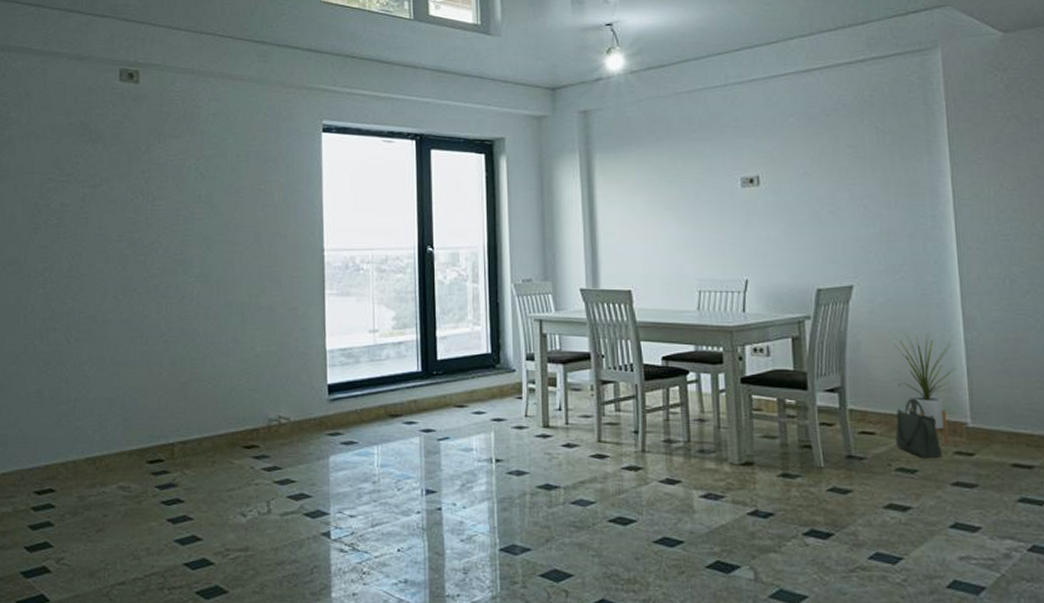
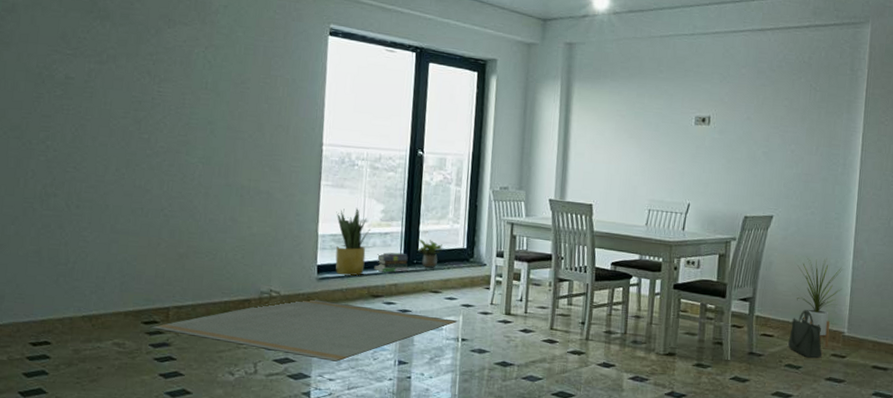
area rug: none [157,424,489,495] -> present [151,300,458,362]
planter: none [344,316,383,394] -> present [335,207,371,276]
books: none [390,363,428,387] -> present [374,252,409,273]
potted plant: none [436,346,465,379] -> present [417,239,443,268]

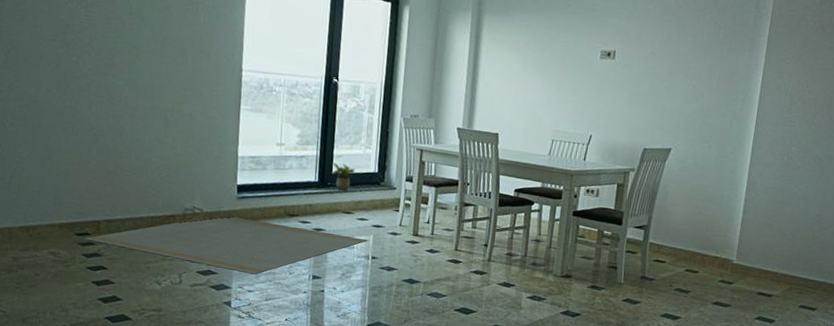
planter: present [335,207,371,276] -> none [254,131,288,196]
books: present [374,252,409,273] -> none [290,174,323,194]
handbag: present [788,310,822,358] -> none [679,238,712,284]
house plant: present [797,258,842,347] -> none [689,190,735,274]

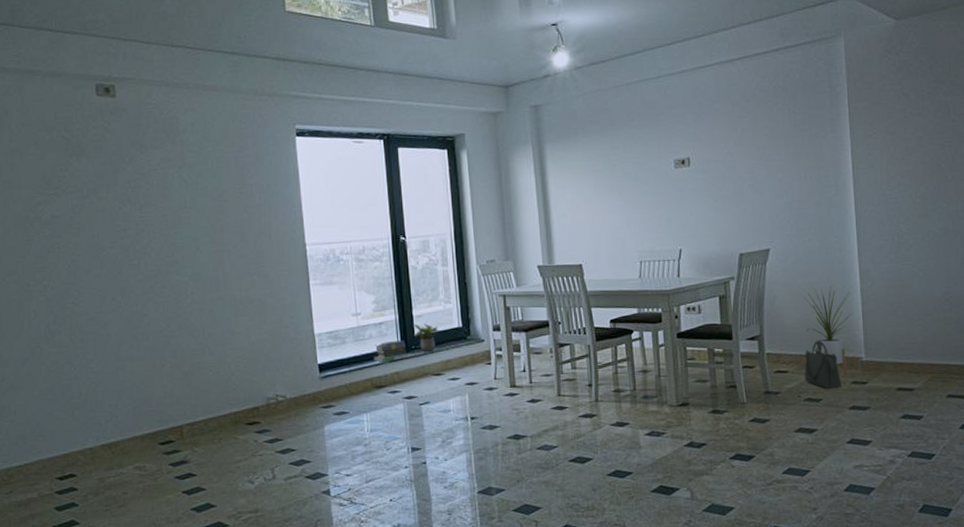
area rug: present [84,217,368,275] -> none [168,398,464,457]
books: none [290,174,323,194] -> present [374,340,408,362]
handbag: none [679,238,712,284] -> present [804,340,842,388]
house plant: none [689,190,735,274] -> present [803,284,853,375]

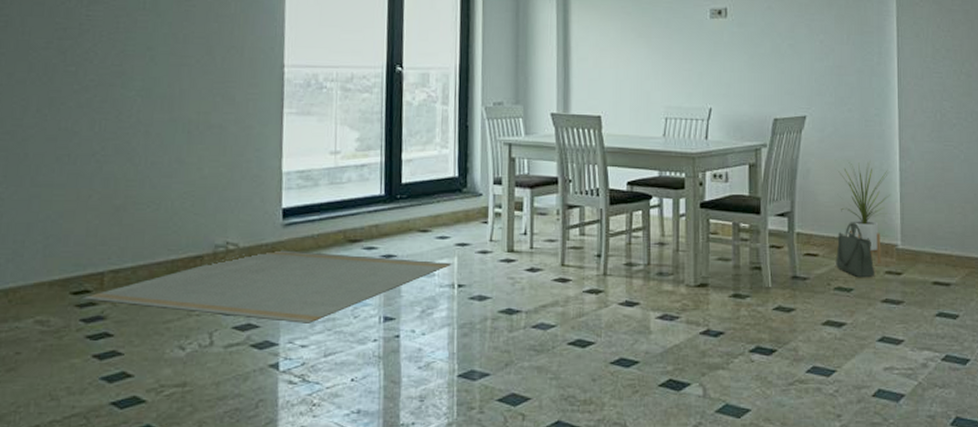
area rug: none [168,398,464,457] -> present [82,250,452,323]
books: present [374,340,408,362] -> none [350,187,391,212]
potted plant: present [413,323,439,352] -> none [400,169,431,203]

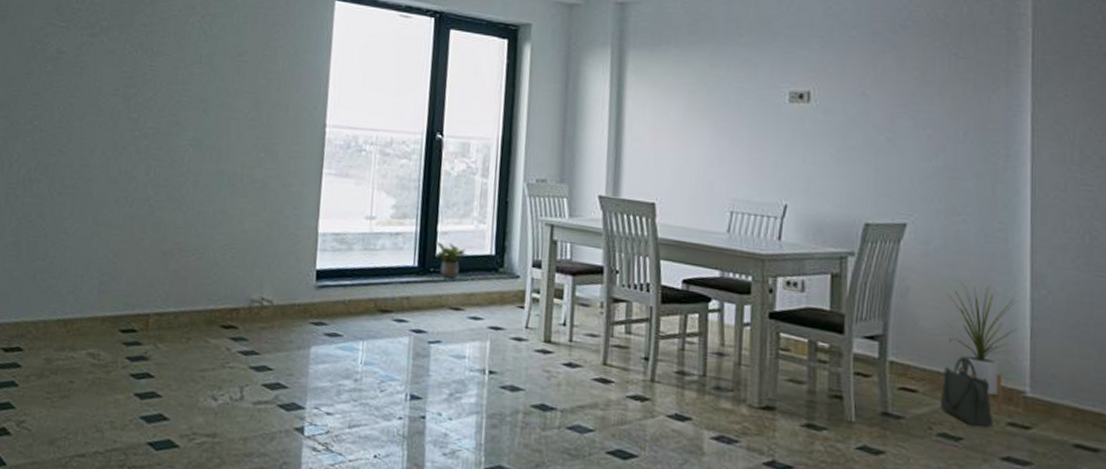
area rug: present [82,250,452,323] -> none [129,311,484,391]
potted plant: none [400,169,431,203] -> present [434,241,466,278]

